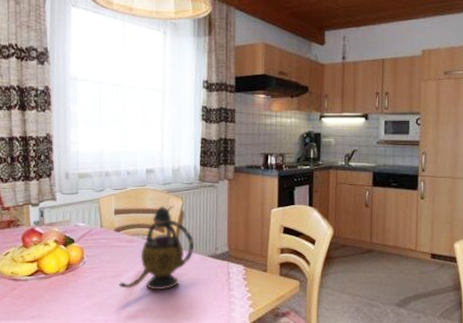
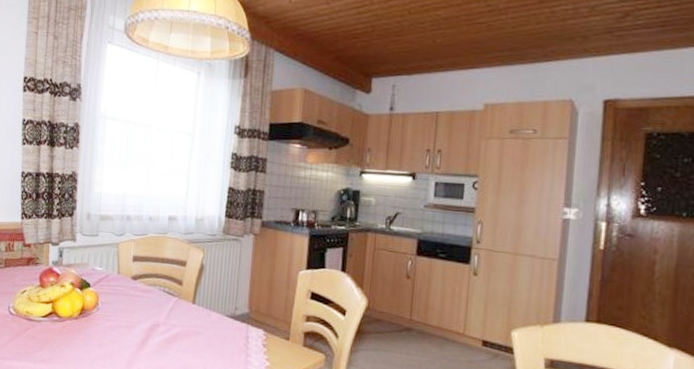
teapot: present [118,205,195,290] -> none [131,257,213,348]

